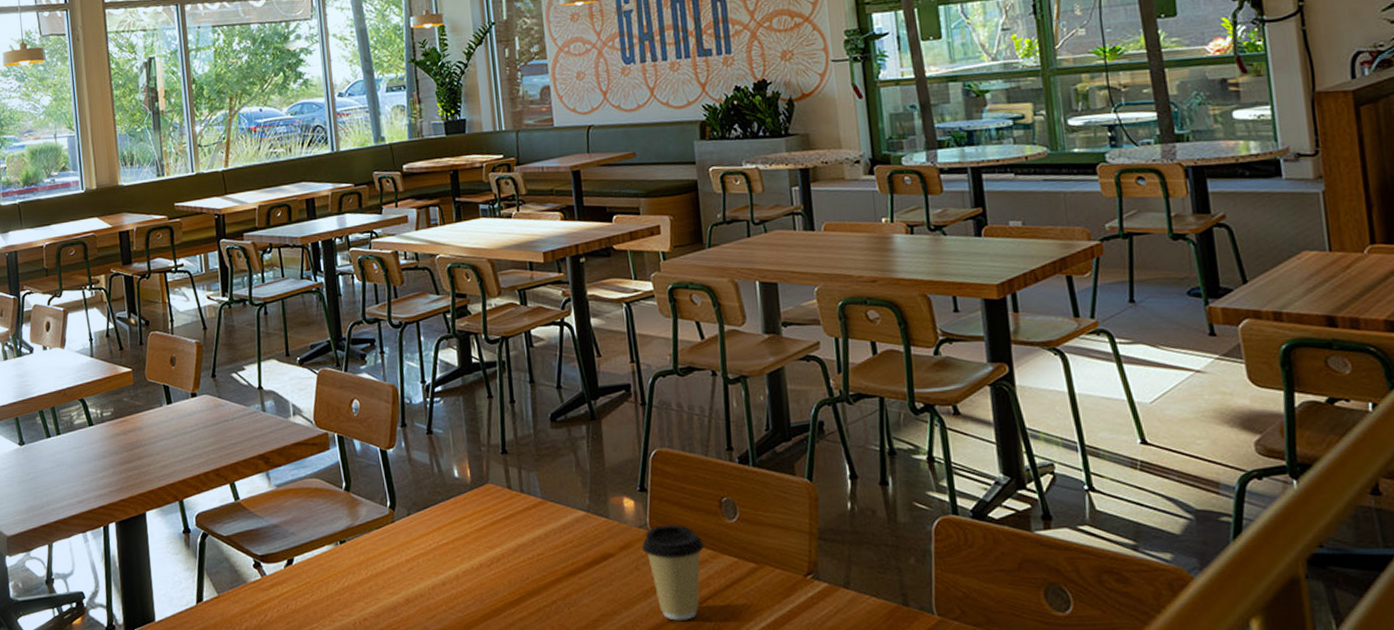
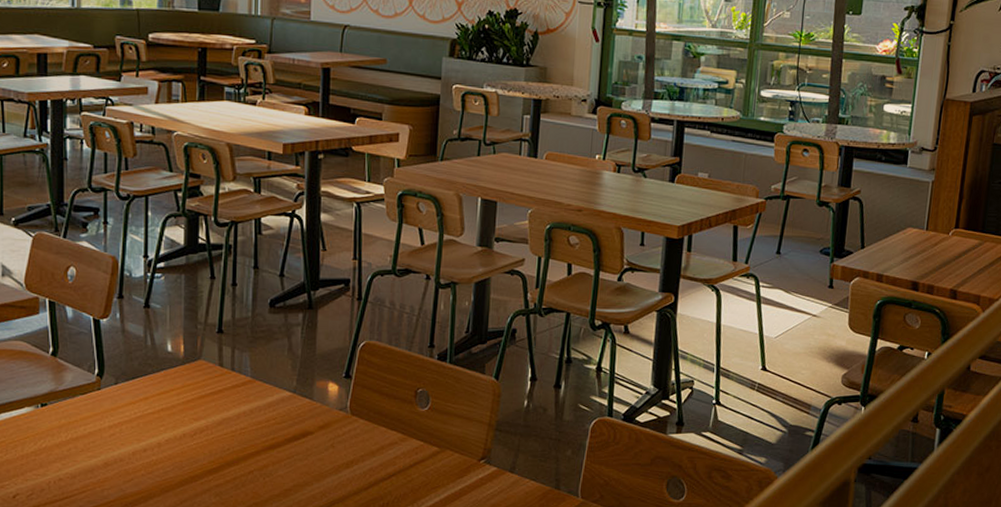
coffee cup: present [642,524,704,621] -> none [340,408,396,493]

